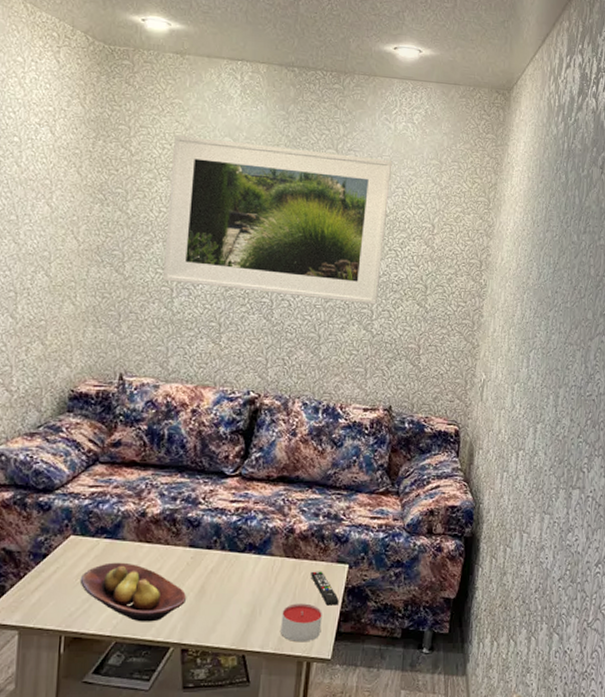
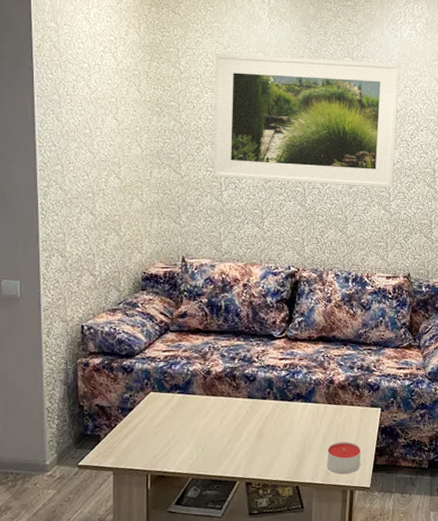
fruit bowl: present [79,562,187,622] -> none [160,413,248,462]
remote control: present [311,571,339,606] -> none [350,414,374,443]

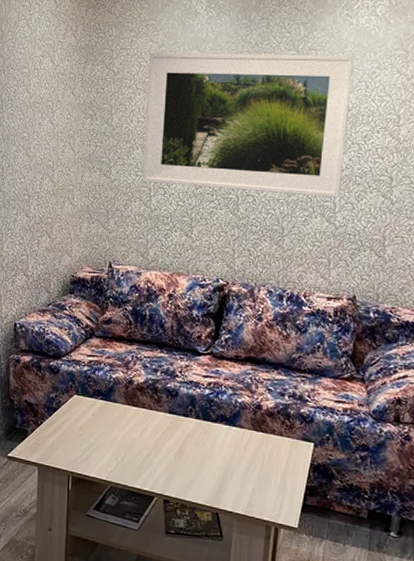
candle: present [327,442,361,474] -> none [250,473,289,510]

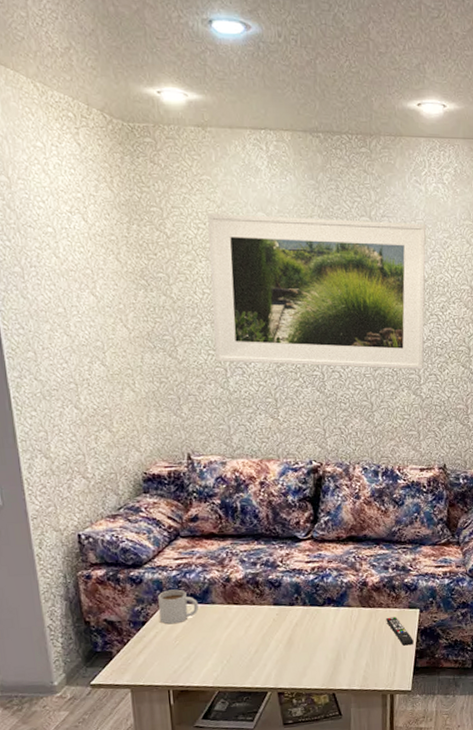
mug: none [69,383,102,415] -> present [158,589,199,625]
remote control: none [277,445,305,480] -> present [386,616,414,646]

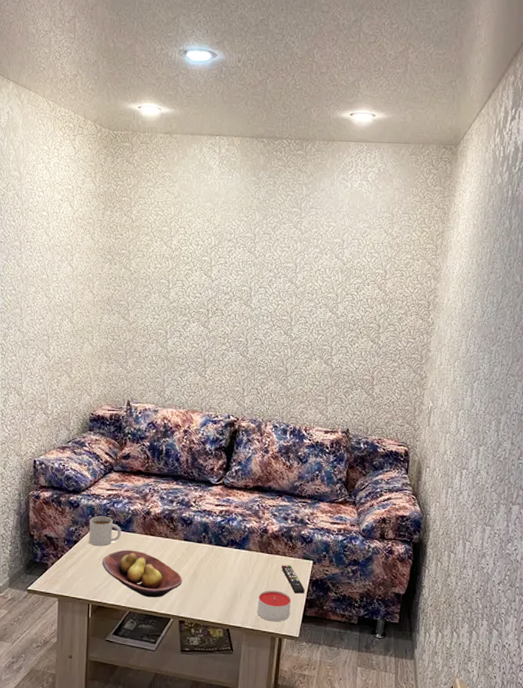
fruit bowl: none [178,623,277,673] -> present [101,550,183,598]
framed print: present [207,213,427,370] -> none [159,202,349,342]
candle: none [364,645,400,679] -> present [257,590,291,622]

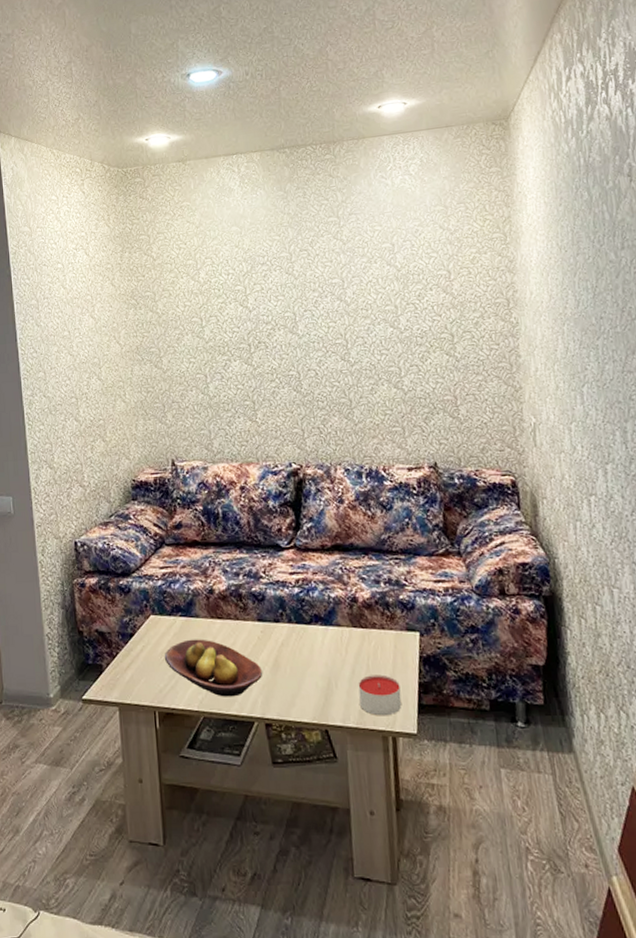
mug: present [89,516,121,546] -> none [145,600,183,638]
remote control: present [281,565,305,594] -> none [381,640,416,677]

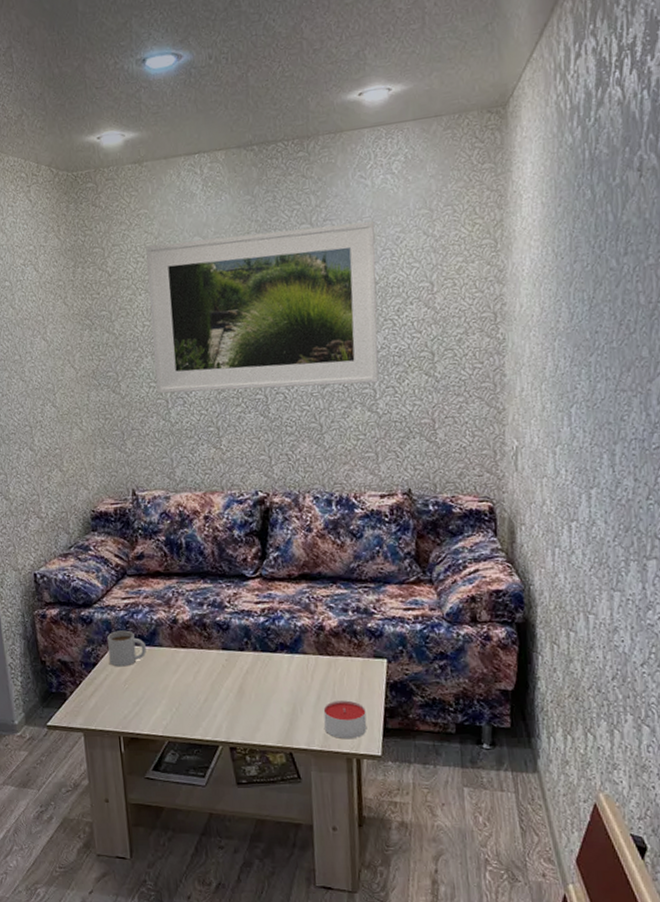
mug: none [145,600,183,638] -> present [107,630,146,667]
fruit bowl: present [164,639,263,697] -> none [127,667,228,723]
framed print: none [188,215,403,369] -> present [146,220,379,394]

